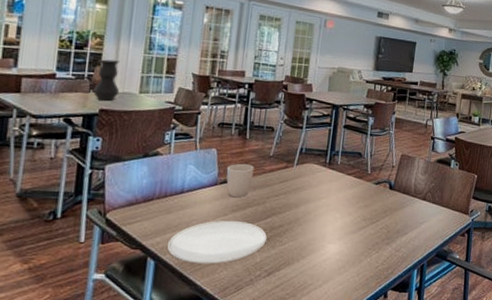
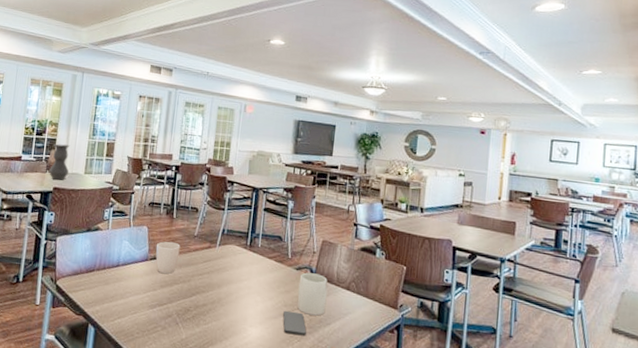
plate: present [167,220,267,265] -> none [104,295,192,337]
smartphone: none [361,224,384,247] -> present [283,310,306,336]
mug: none [375,186,406,227] -> present [297,272,328,316]

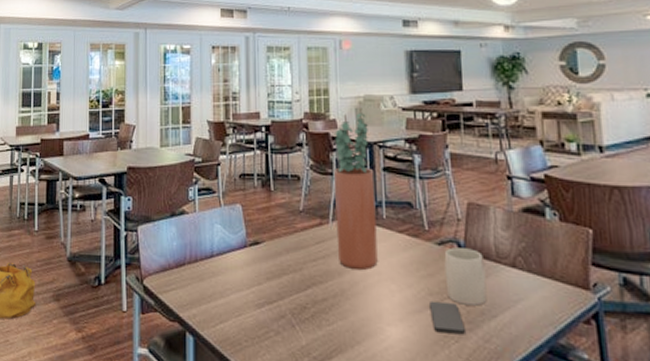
vase: present [49,143,70,181] -> none [121,115,143,159]
cup: present [155,241,181,274] -> none [254,220,285,263]
vase: none [219,160,257,284] -> present [333,108,378,270]

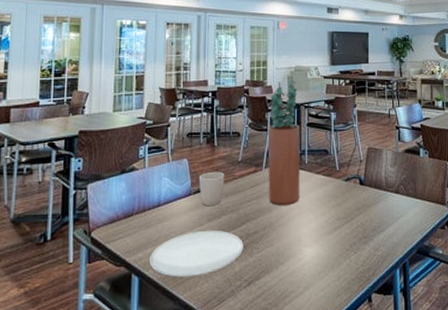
plate: none [203,290,310,345] -> present [149,230,243,278]
cup: none [254,220,285,263] -> present [198,171,225,207]
smartphone: present [430,300,465,335] -> none [337,223,361,248]
mug: present [444,247,487,306] -> none [349,182,378,225]

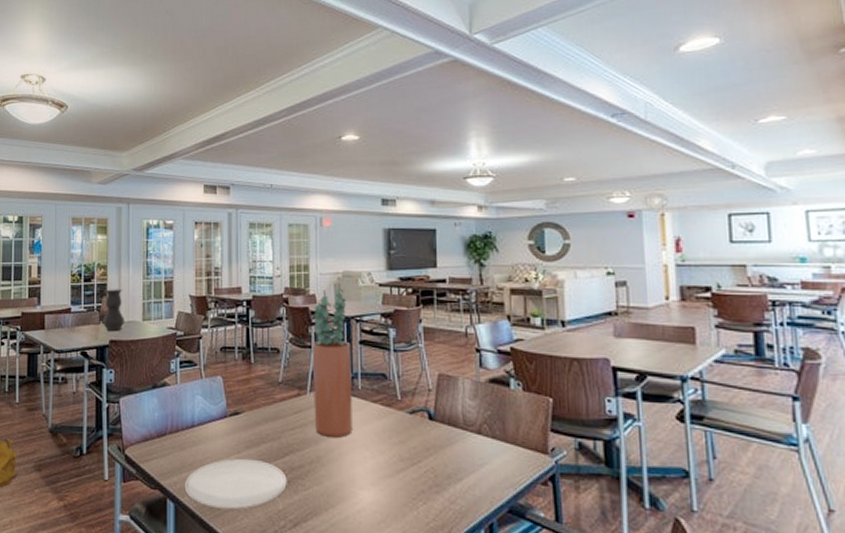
vase: none [72,83,96,123] -> present [103,289,125,332]
cup: present [198,171,225,207] -> none [234,391,264,432]

